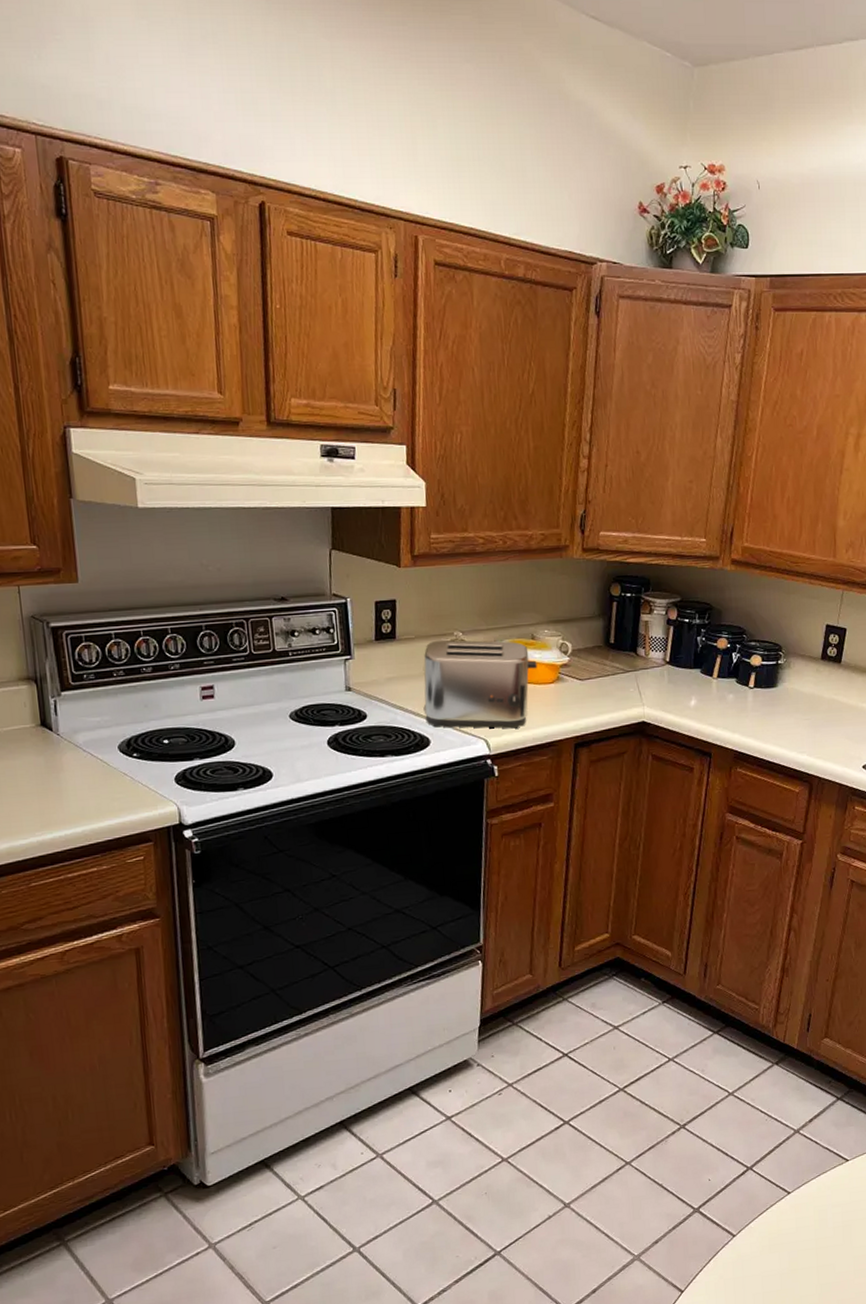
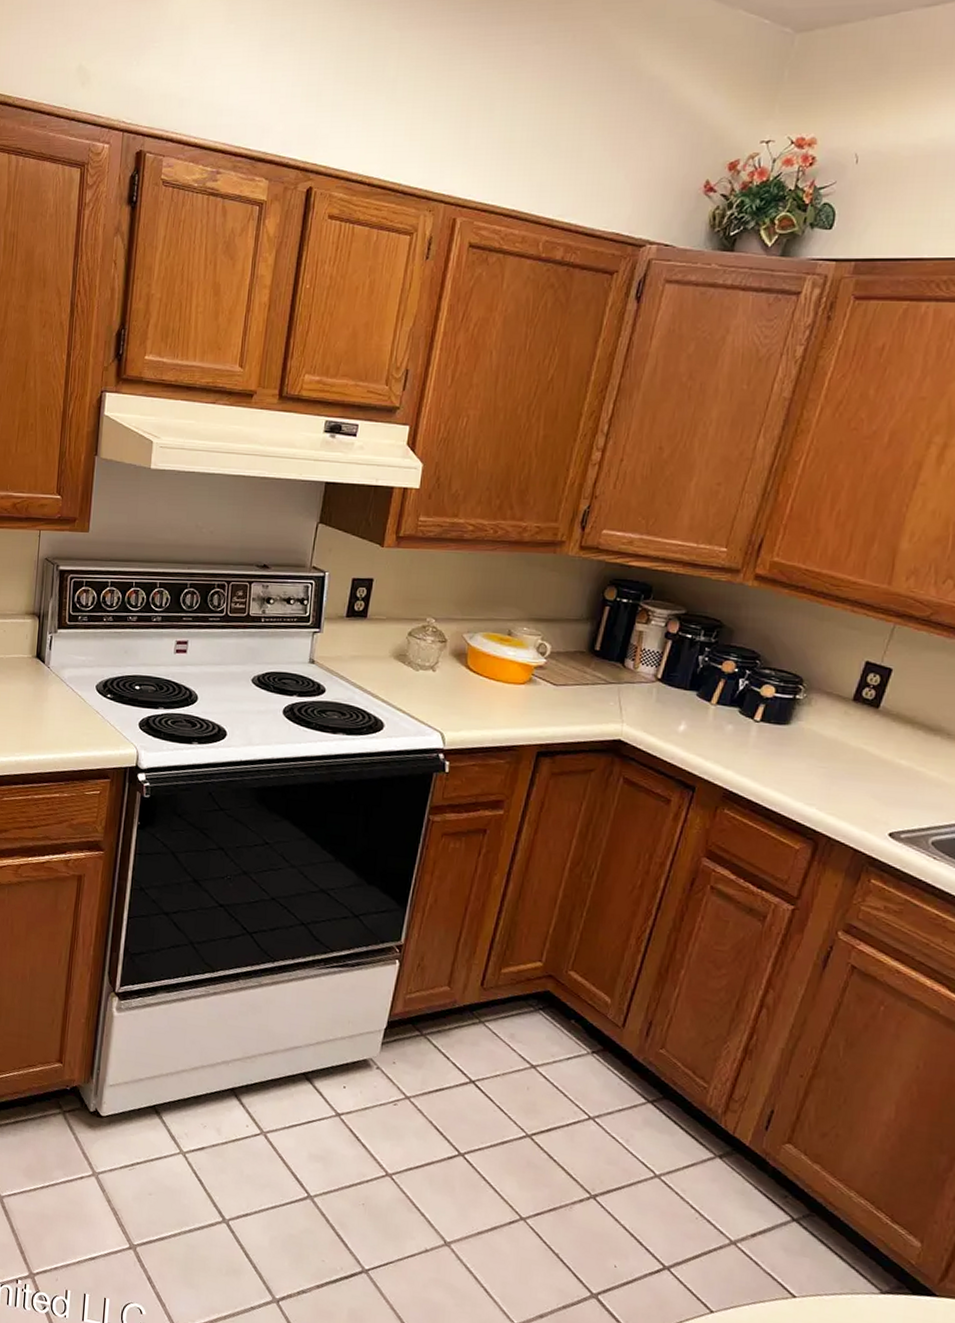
toaster: present [423,639,538,729] -> none [382,624,510,726]

